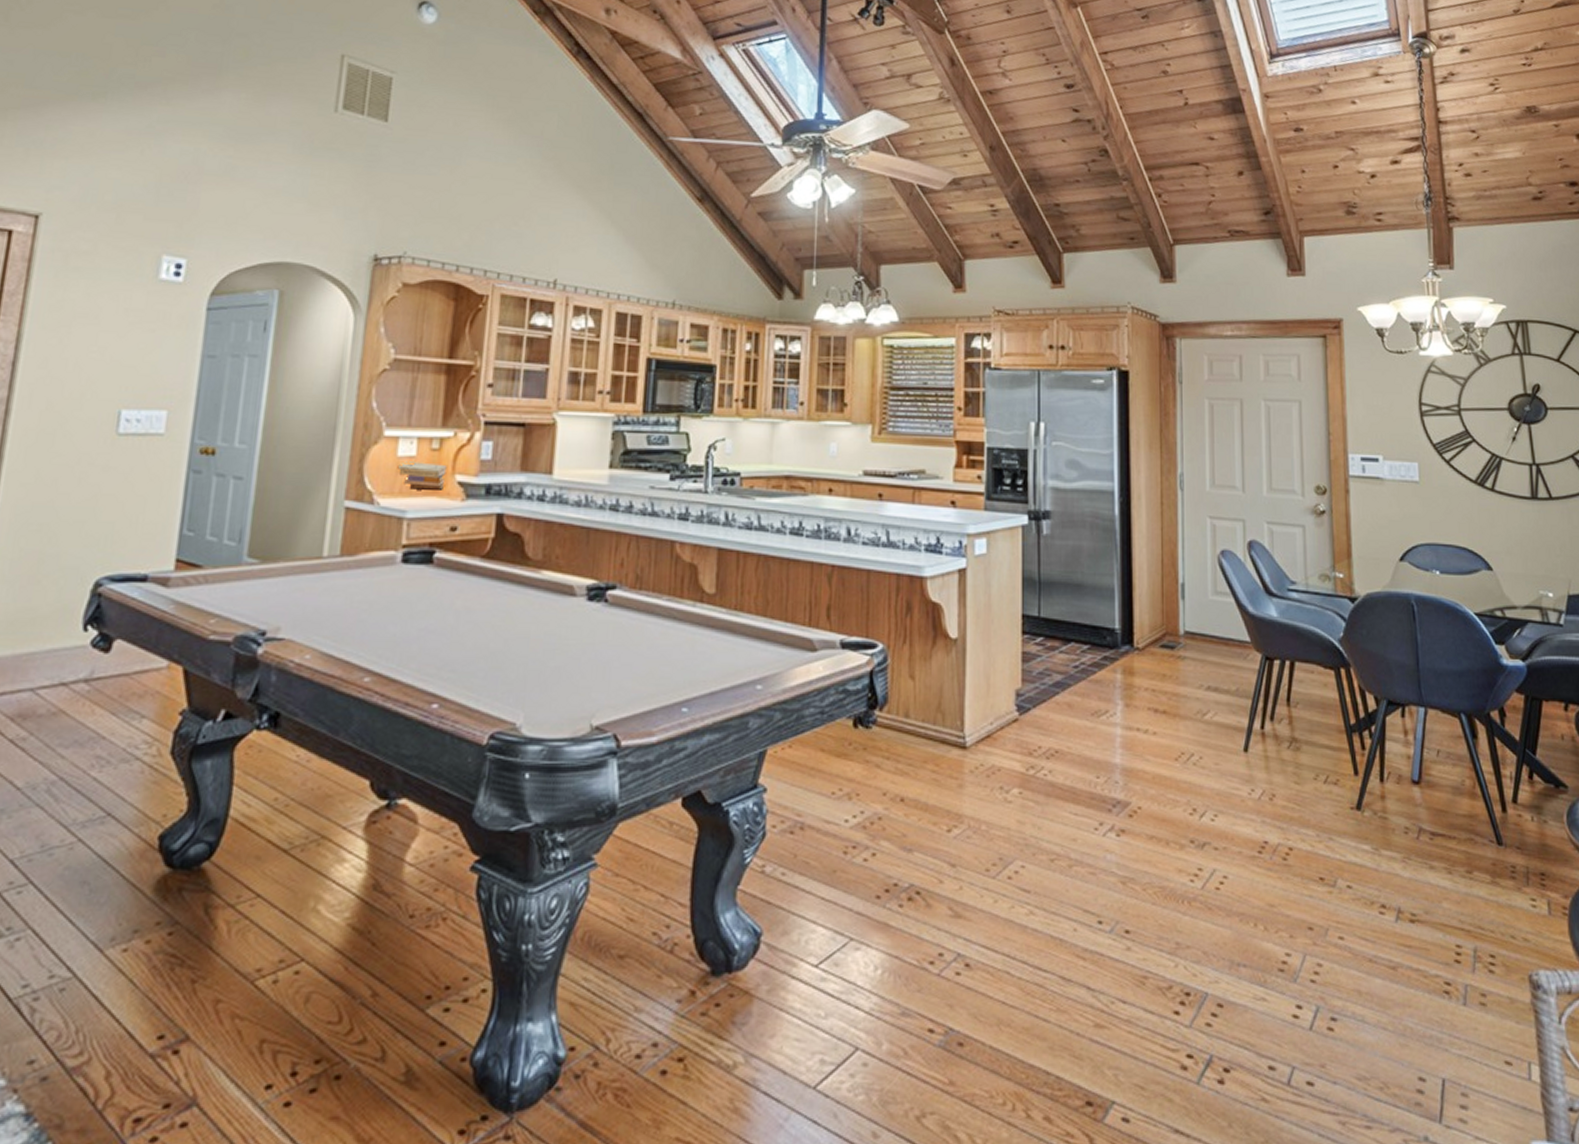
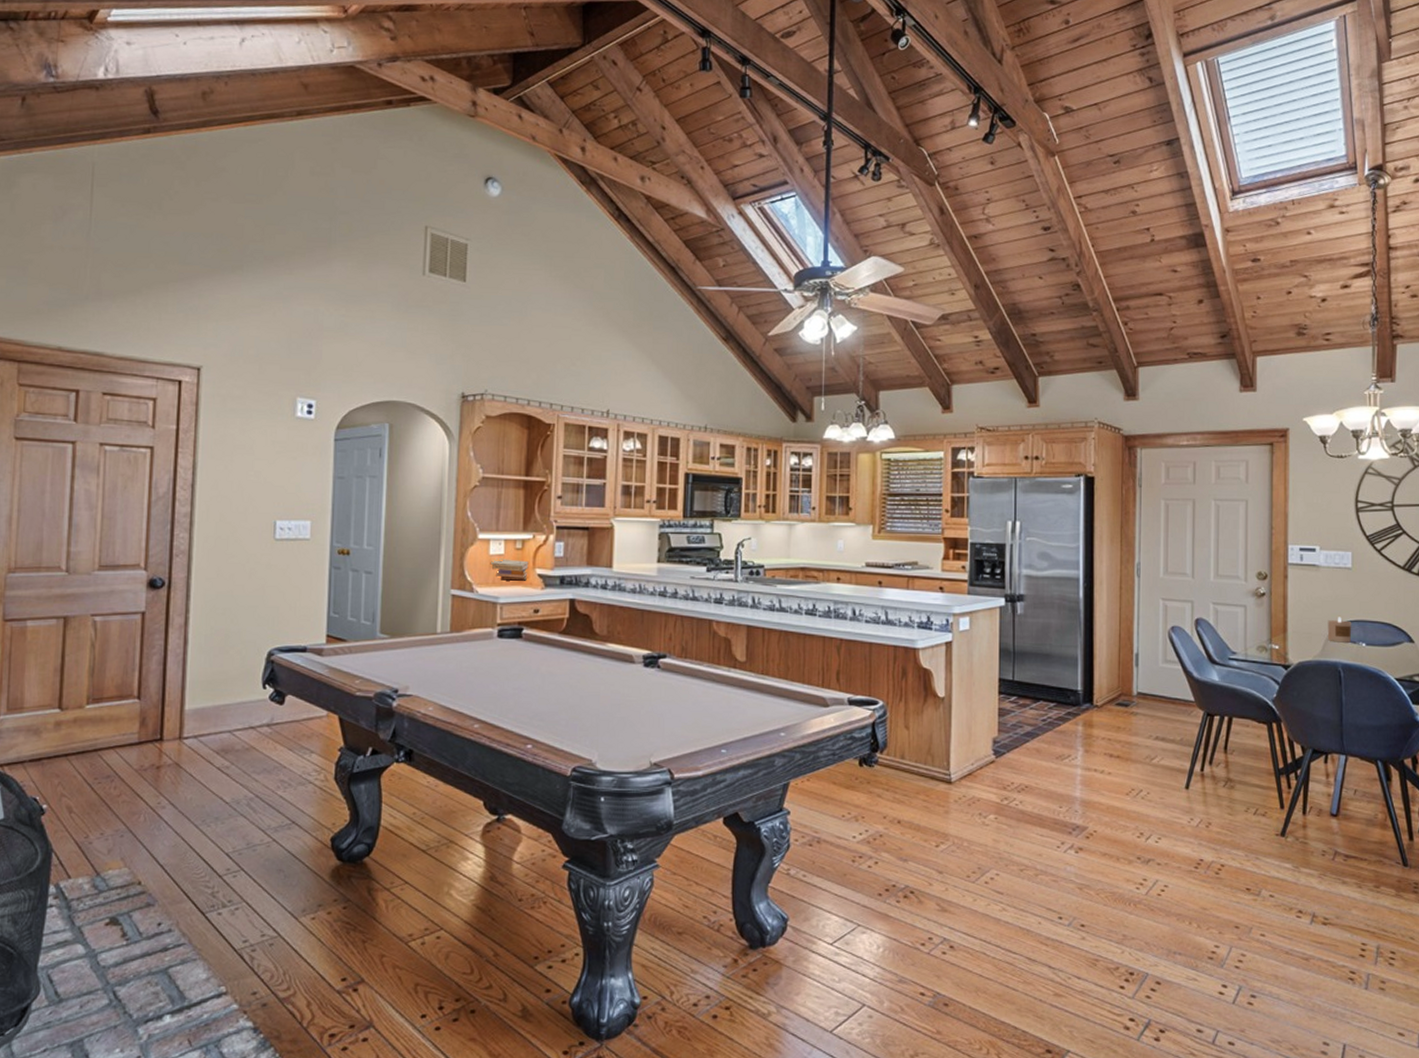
candle: none [1396,539,1424,570] -> present [1327,617,1352,643]

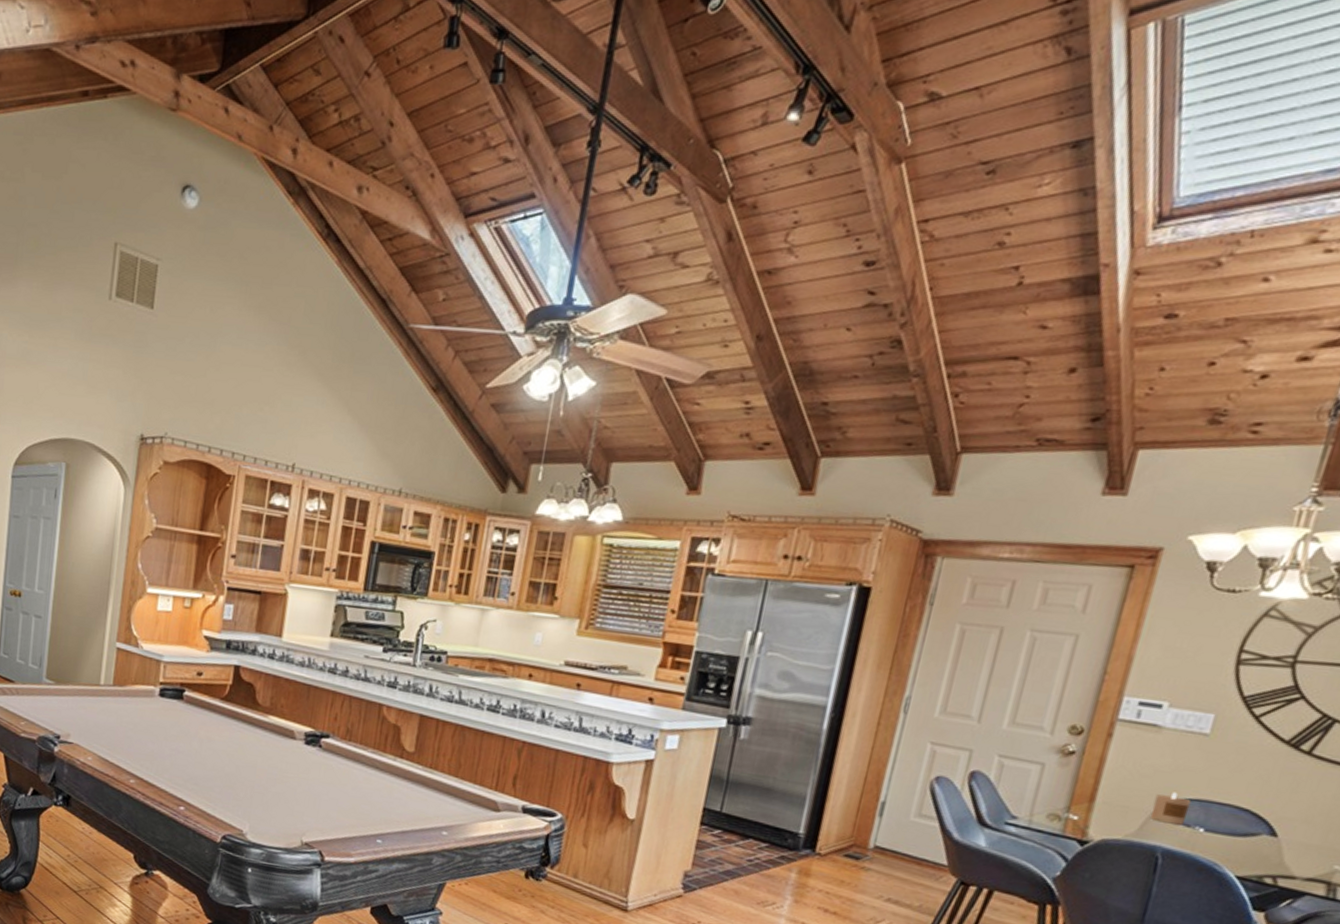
books: present [490,558,529,582] -> none [157,615,196,643]

